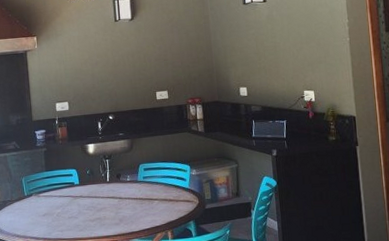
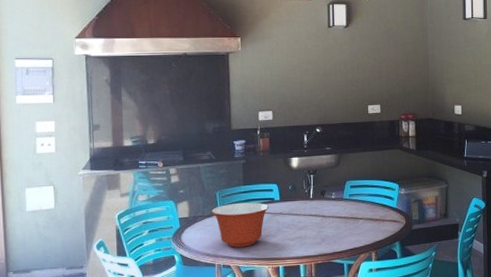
mixing bowl: none [19,186,70,229] -> present [211,202,270,248]

